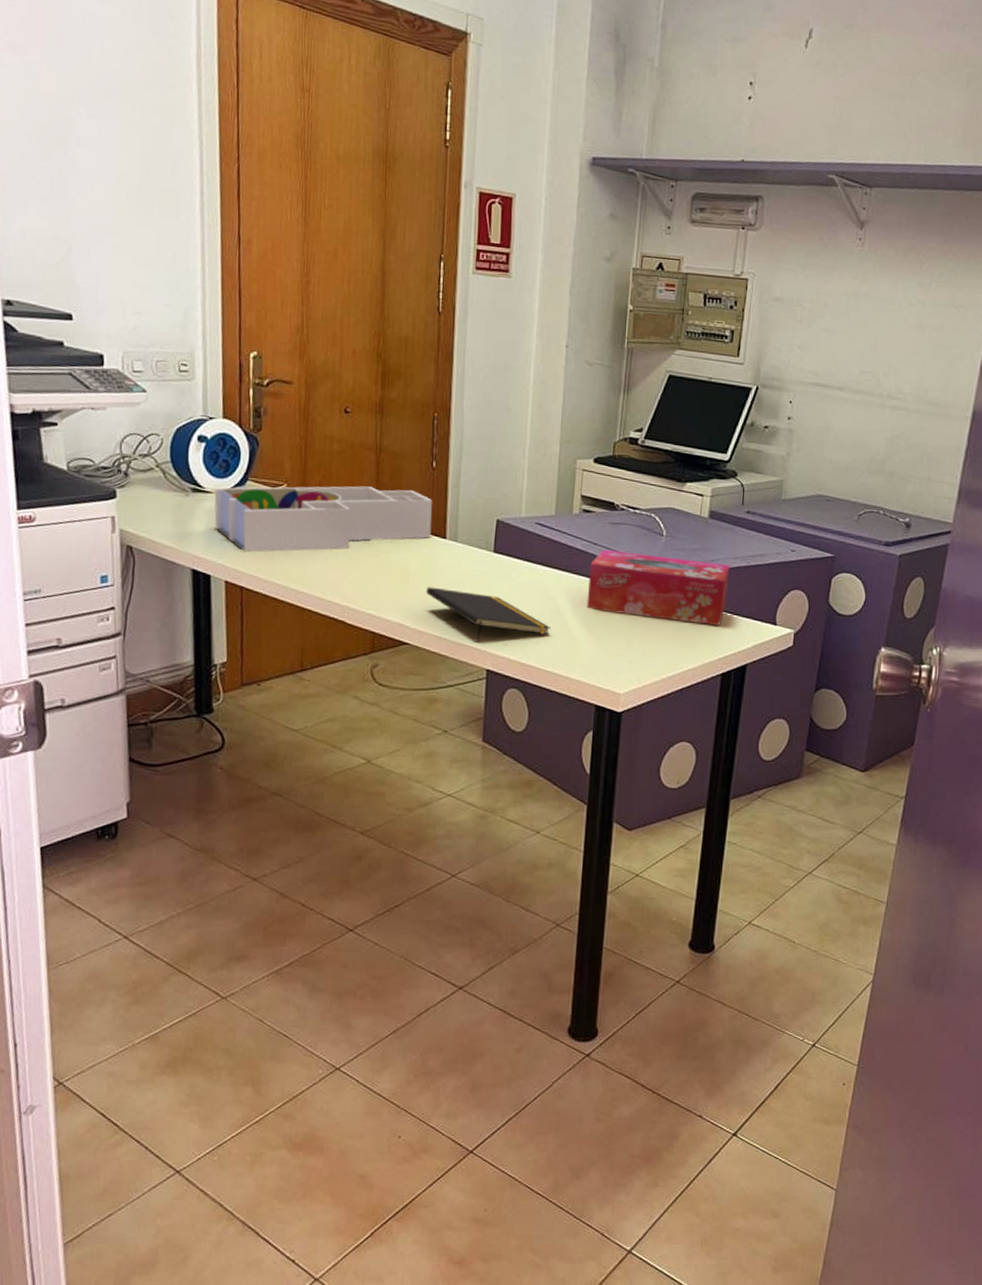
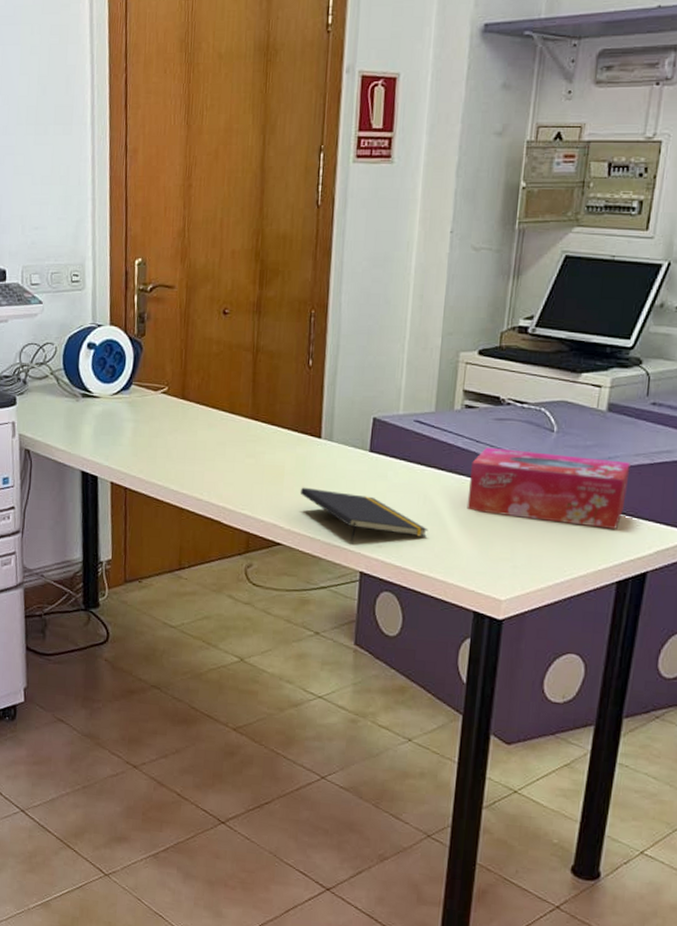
desk organizer: present [214,486,433,552] -> none [101,387,308,454]

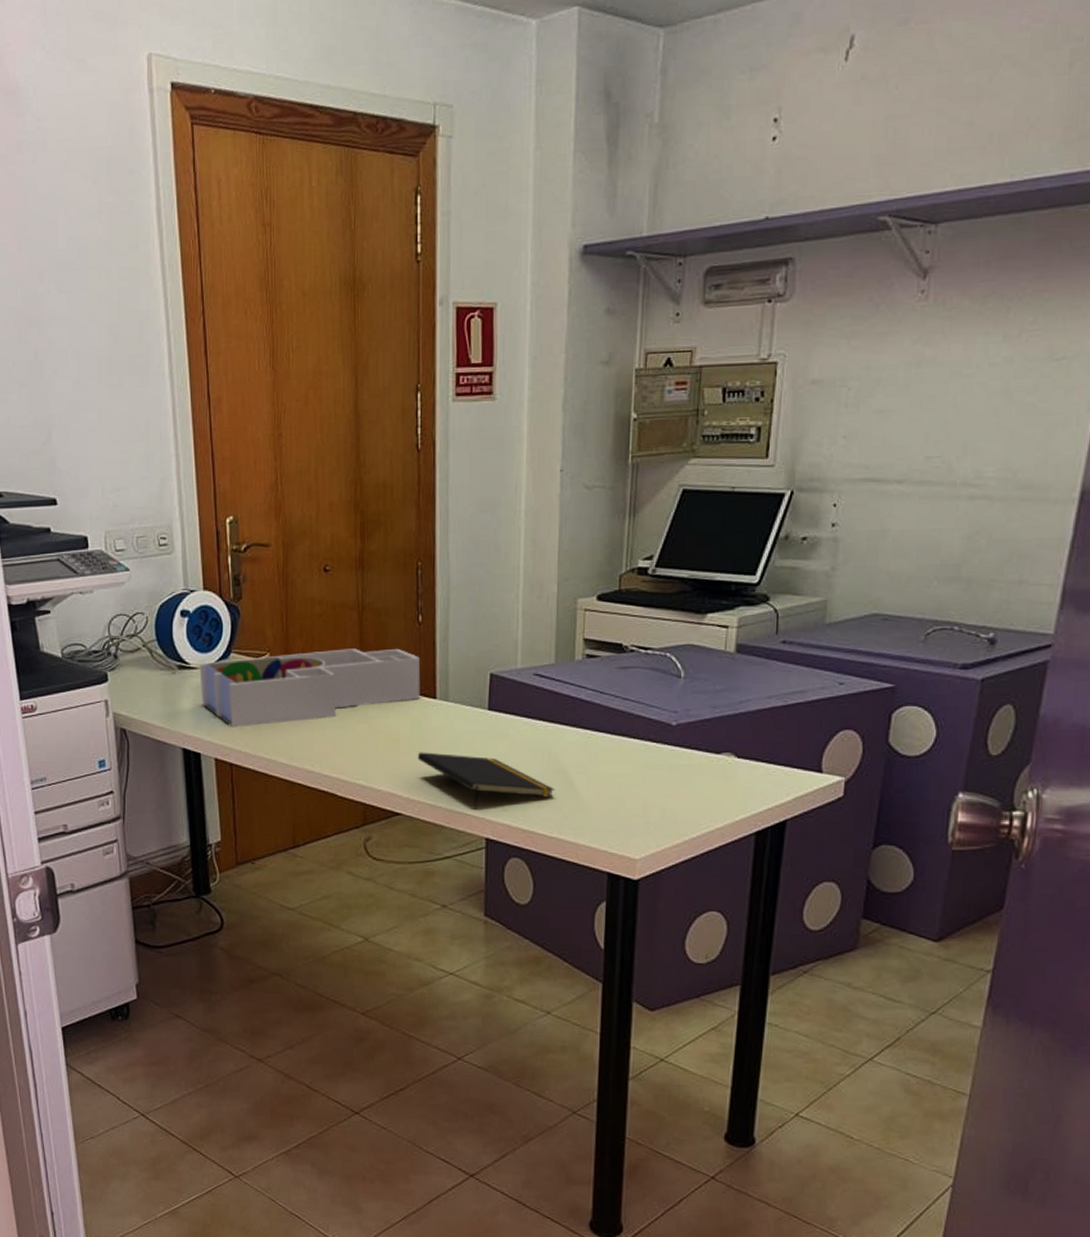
desk organizer: none [101,387,308,454] -> present [199,648,421,727]
tissue box: present [466,447,631,529] -> none [594,698,763,777]

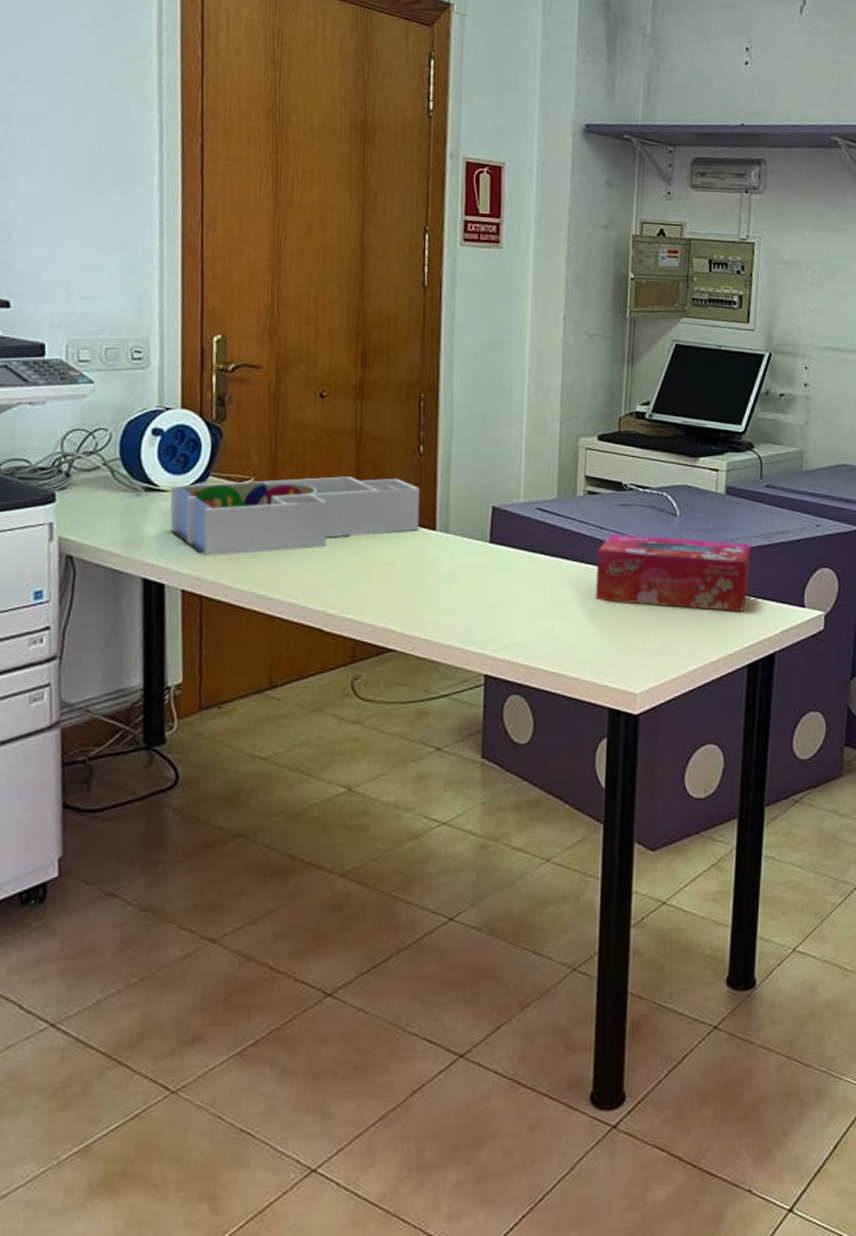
notepad: present [417,752,555,809] -> none [413,585,557,645]
tissue box: none [594,698,763,777] -> present [595,533,751,611]

